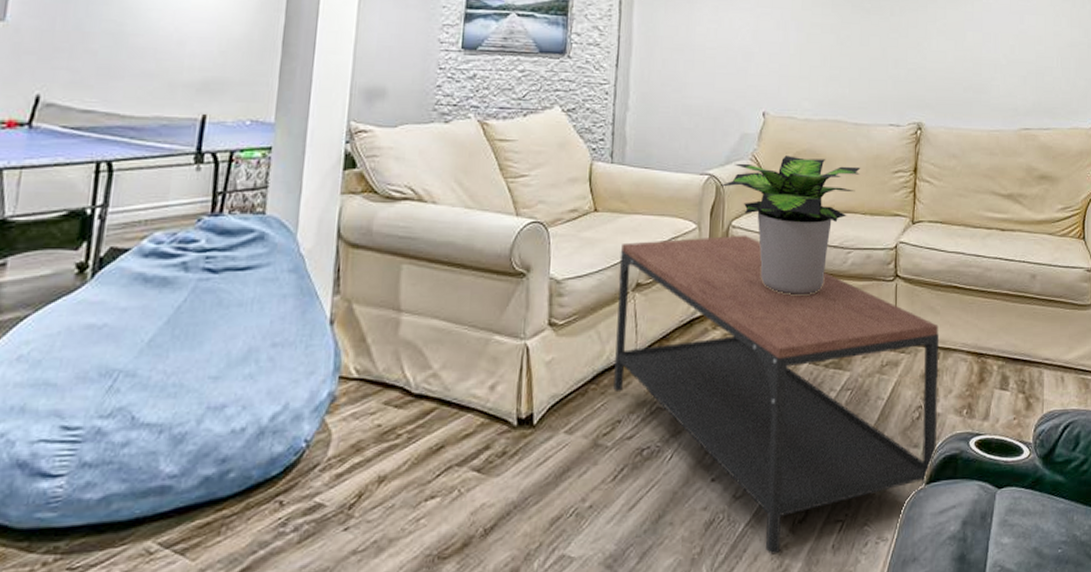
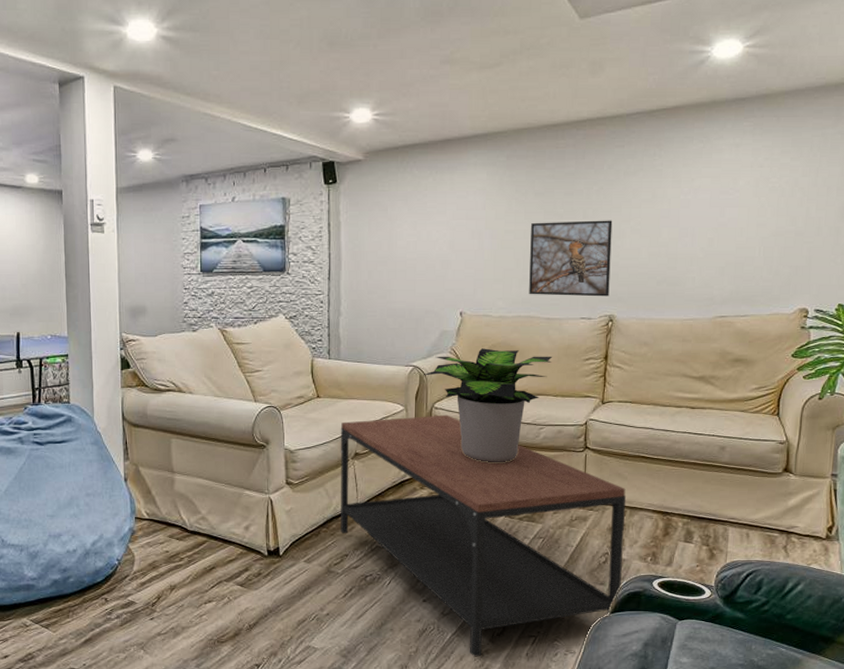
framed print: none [836,16,919,102] -> present [529,220,613,297]

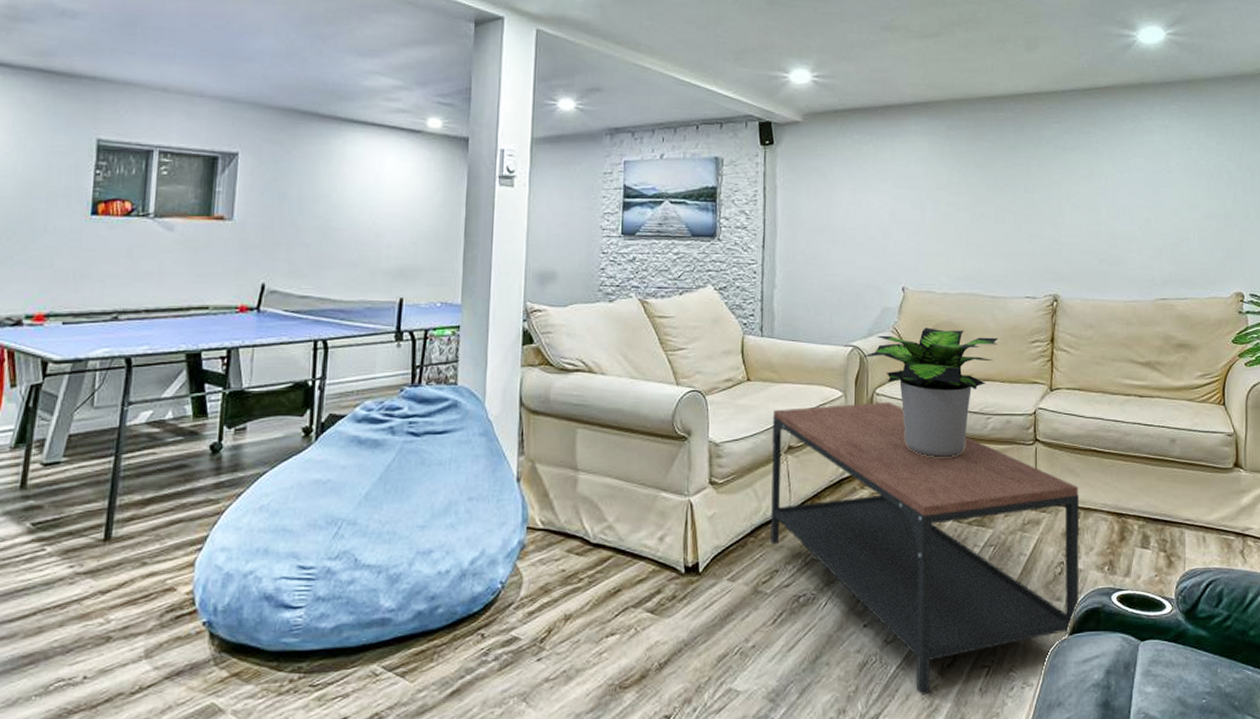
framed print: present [529,220,613,297] -> none [972,195,1053,275]

